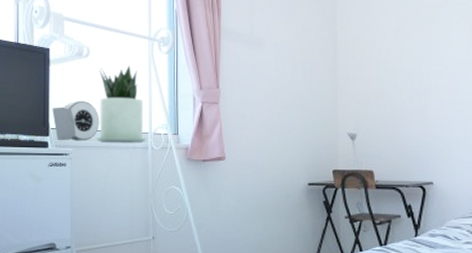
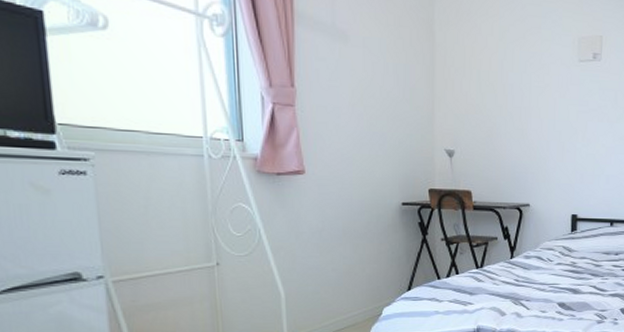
alarm clock: present [52,100,100,141] -> none [56,88,132,143]
planter: present [95,65,147,144] -> none [125,46,202,150]

